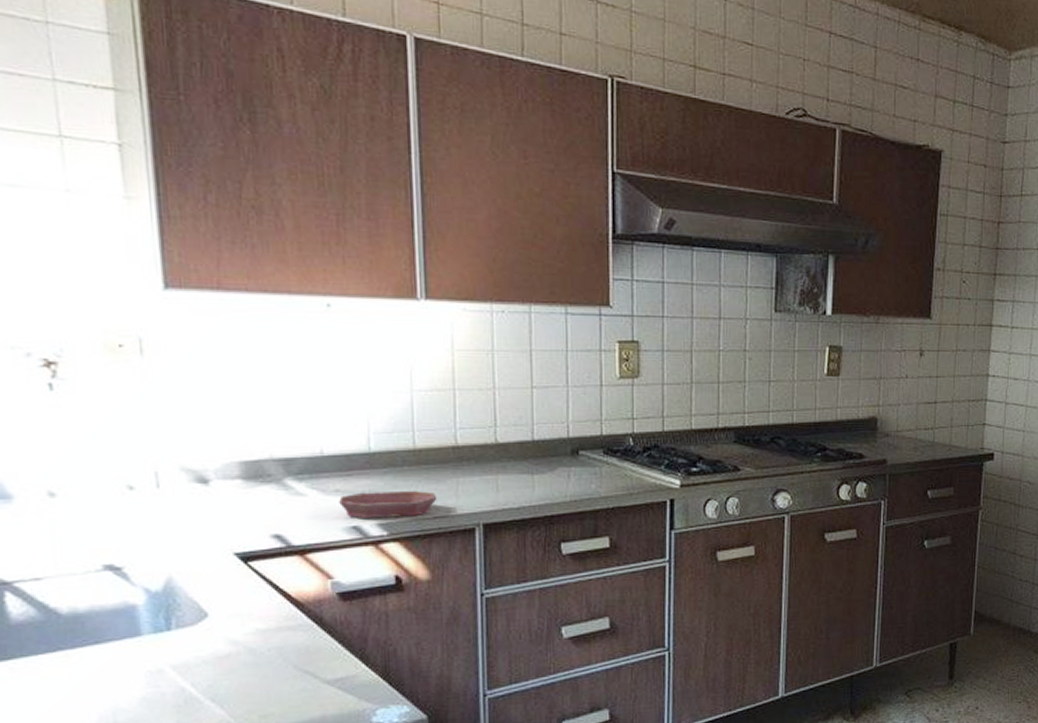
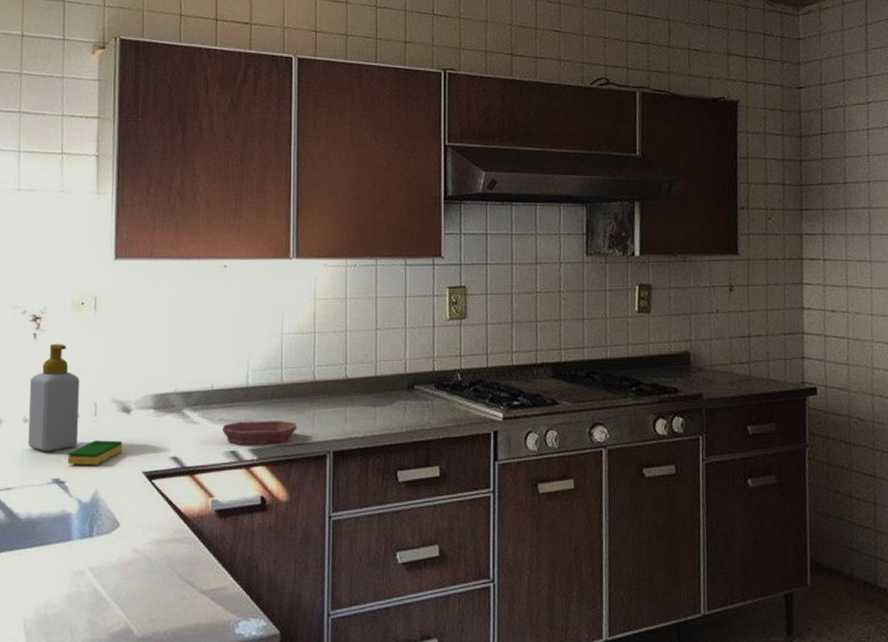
soap bottle: none [50,397,136,533] -> present [28,343,80,452]
dish sponge: none [122,517,203,548] -> present [67,440,123,465]

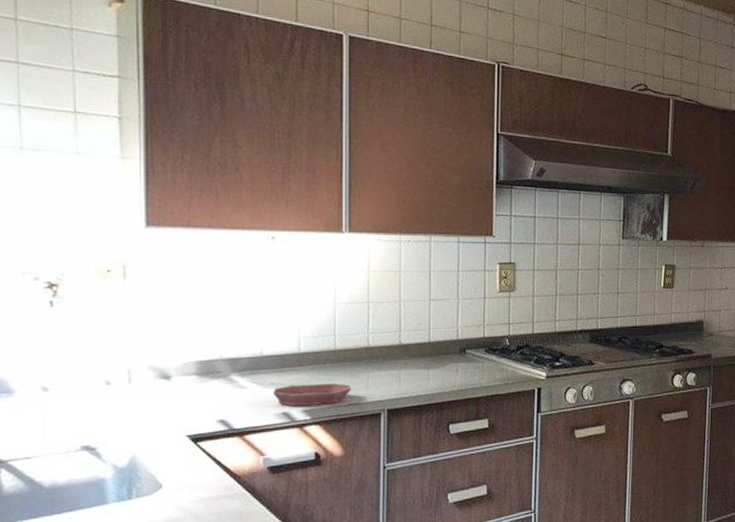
soap bottle: present [28,343,80,452] -> none [47,311,110,420]
dish sponge: present [67,440,123,465] -> none [98,406,163,432]

